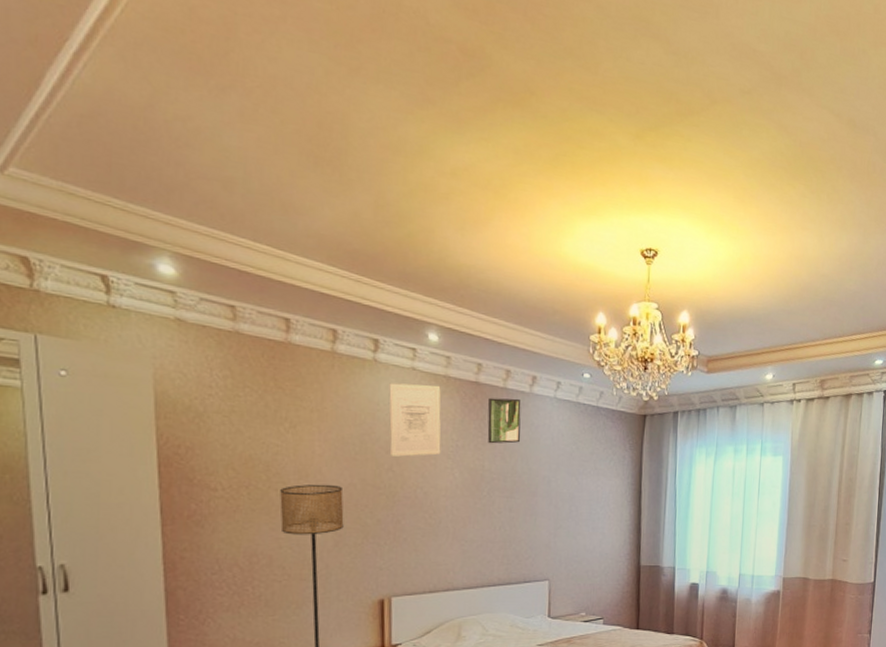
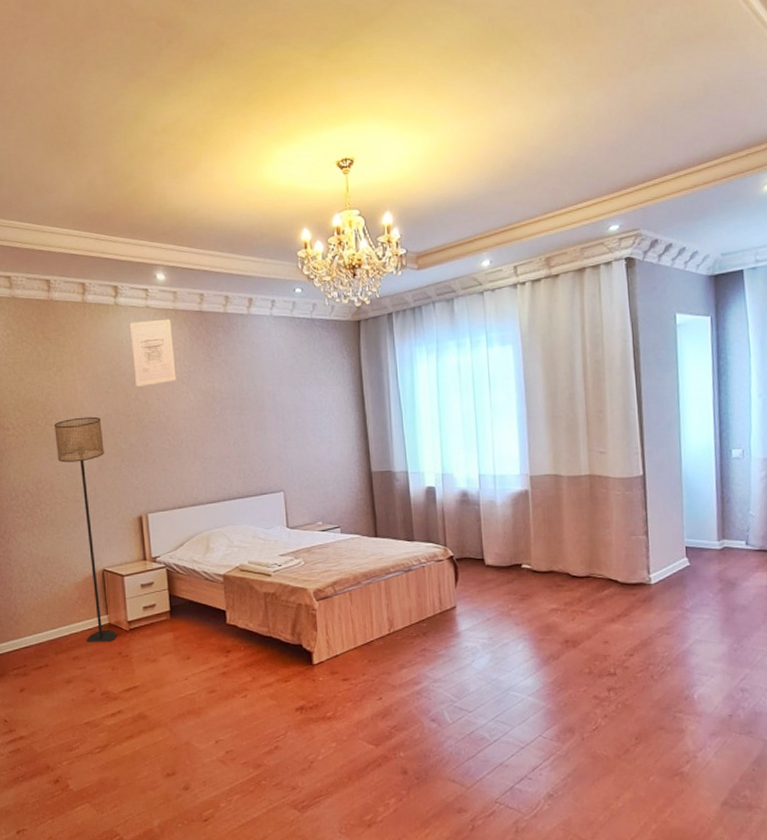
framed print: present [487,397,521,444] -> none [212,321,244,366]

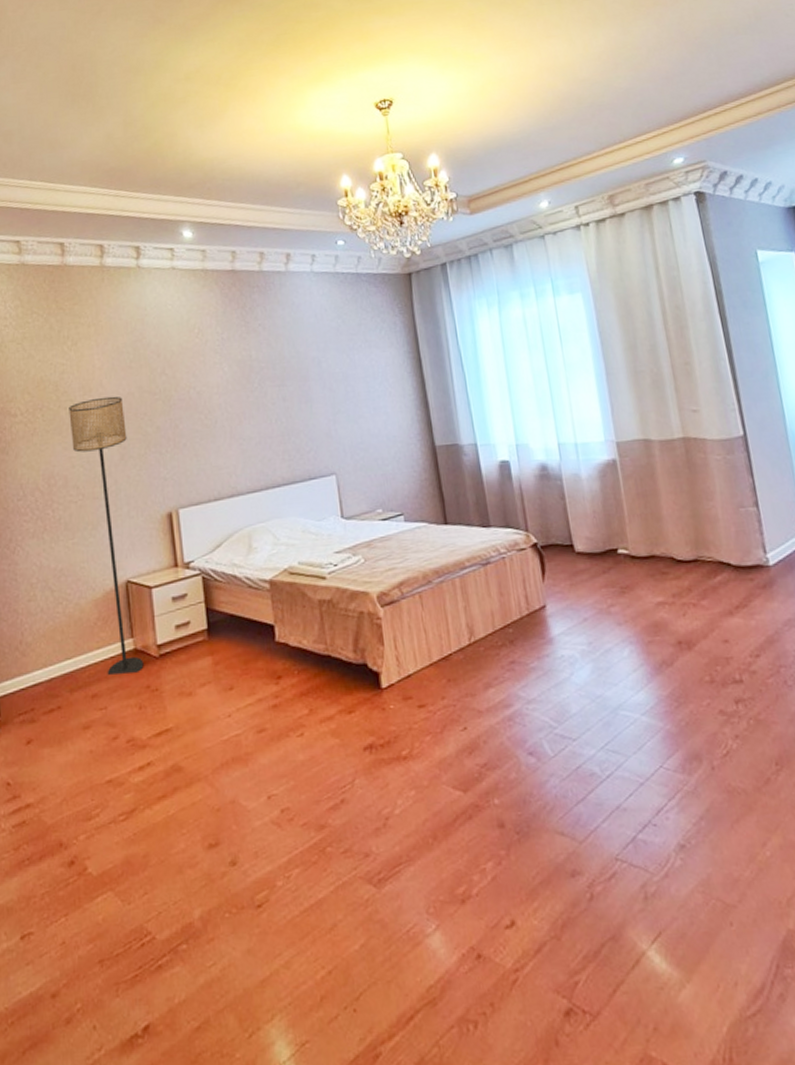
wall art: present [129,318,177,387] -> none [153,280,208,359]

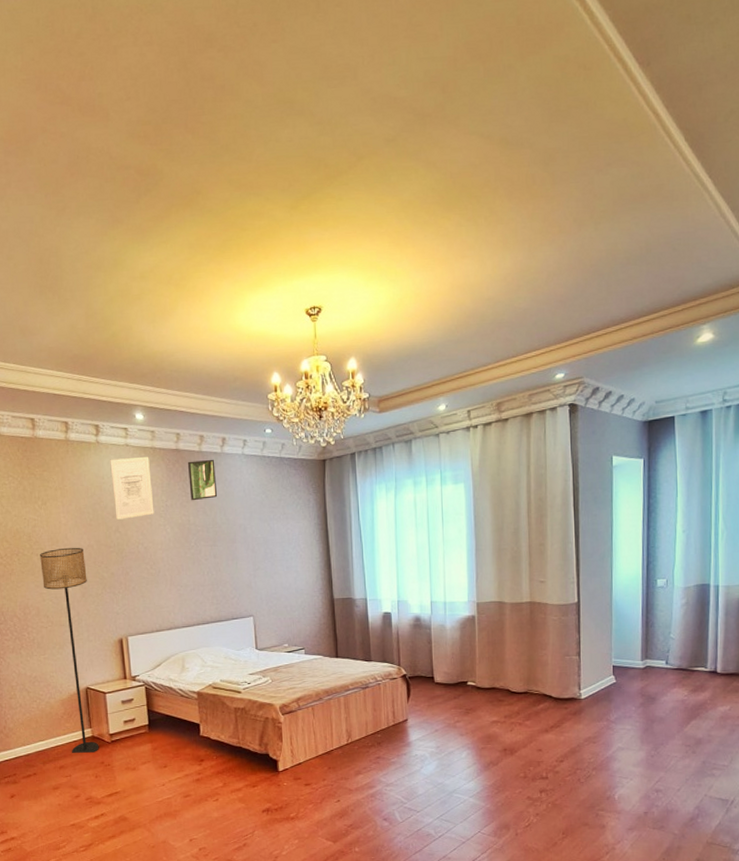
wall art: none [153,280,208,359] -> present [110,456,154,520]
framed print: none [247,279,284,332] -> present [188,459,218,501]

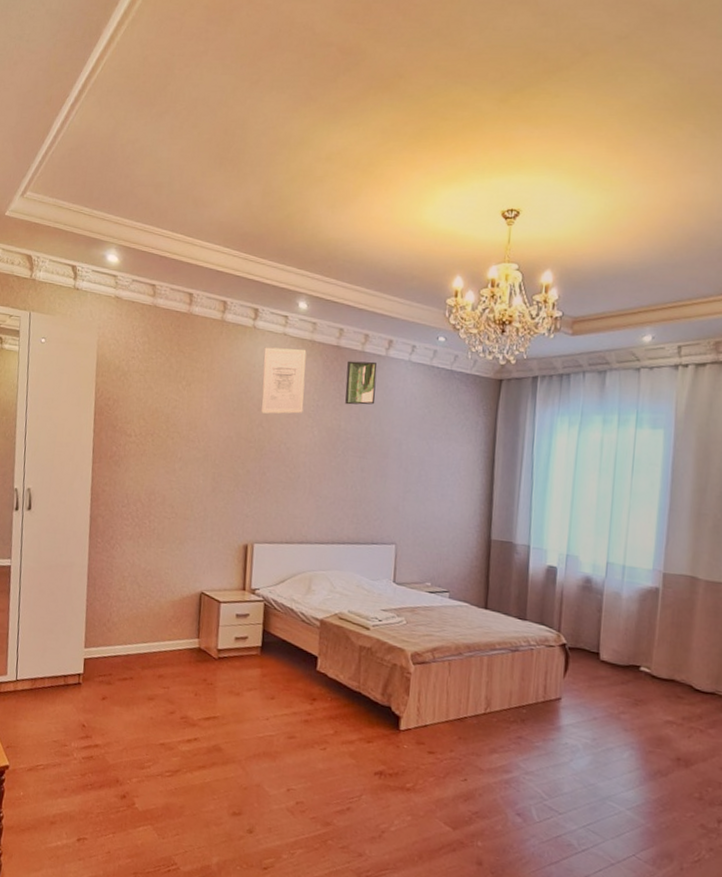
floor lamp: present [40,547,99,753] -> none [173,435,222,667]

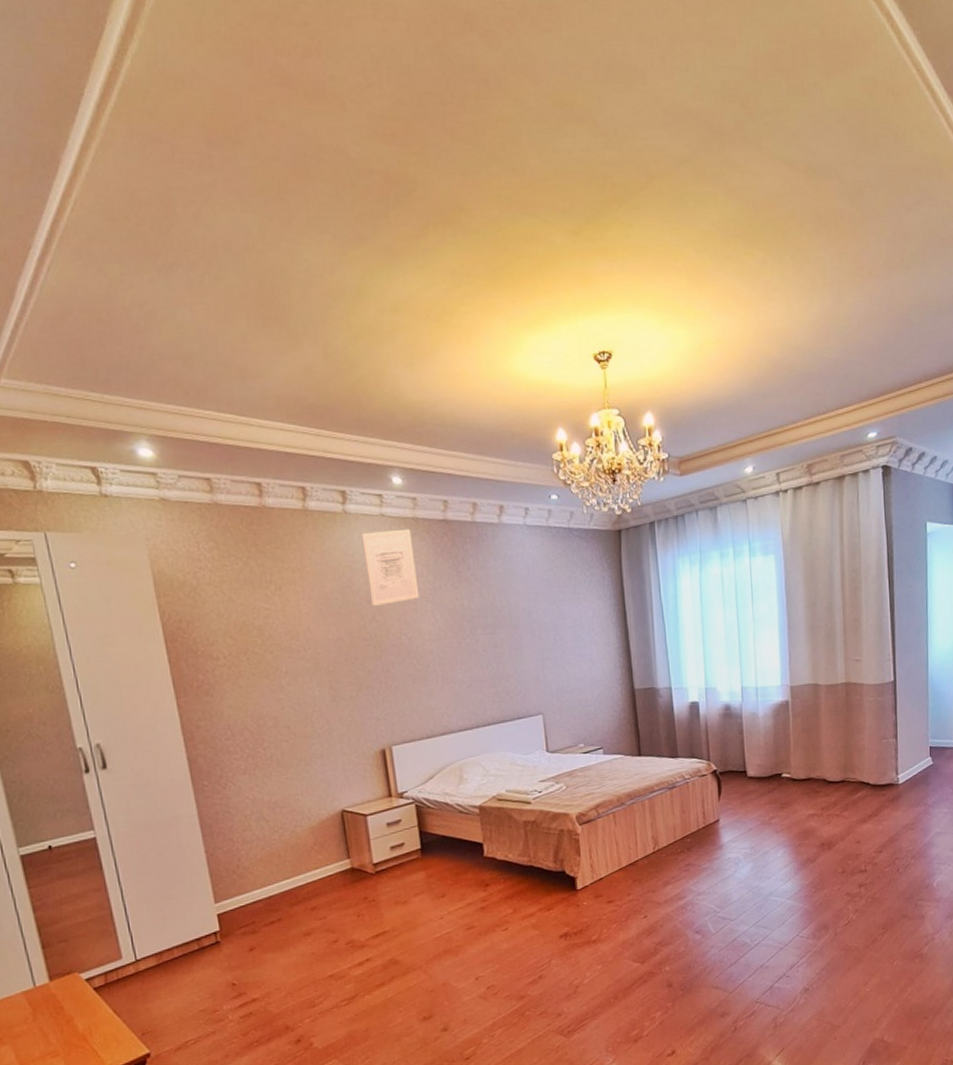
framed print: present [345,360,378,405] -> none [459,531,496,581]

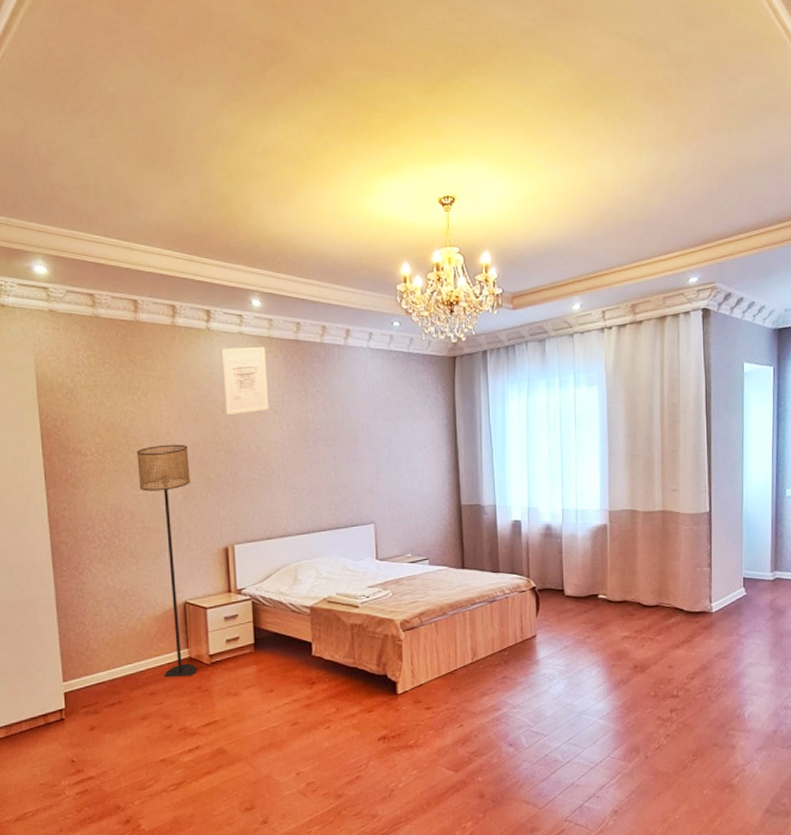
floor lamp: none [275,641,361,890] -> present [137,444,197,677]

